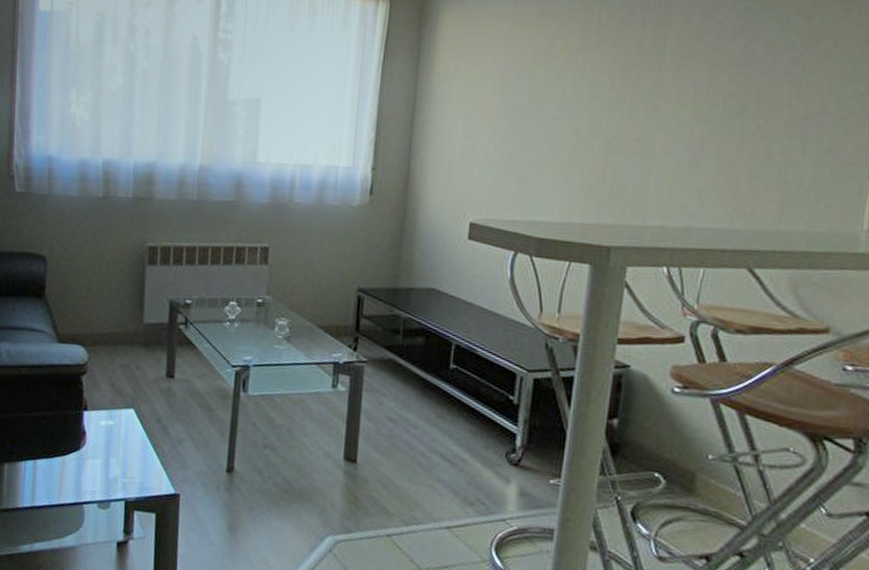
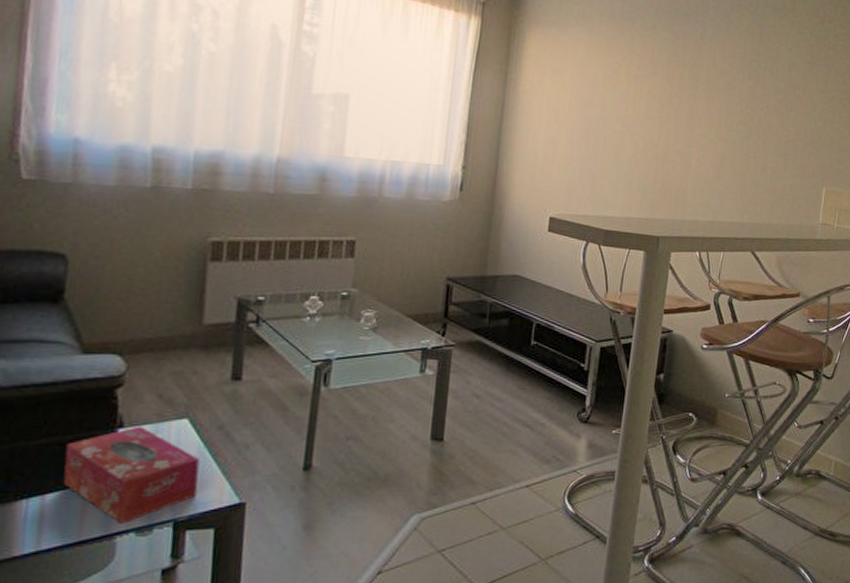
tissue box: none [48,410,144,496] -> present [63,426,200,525]

